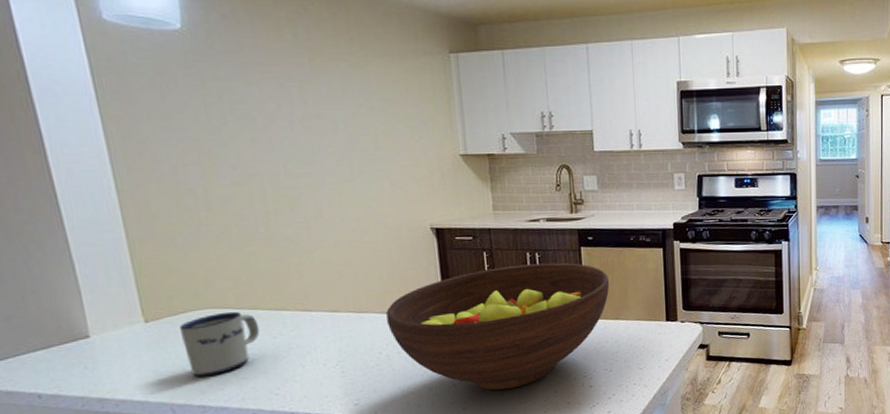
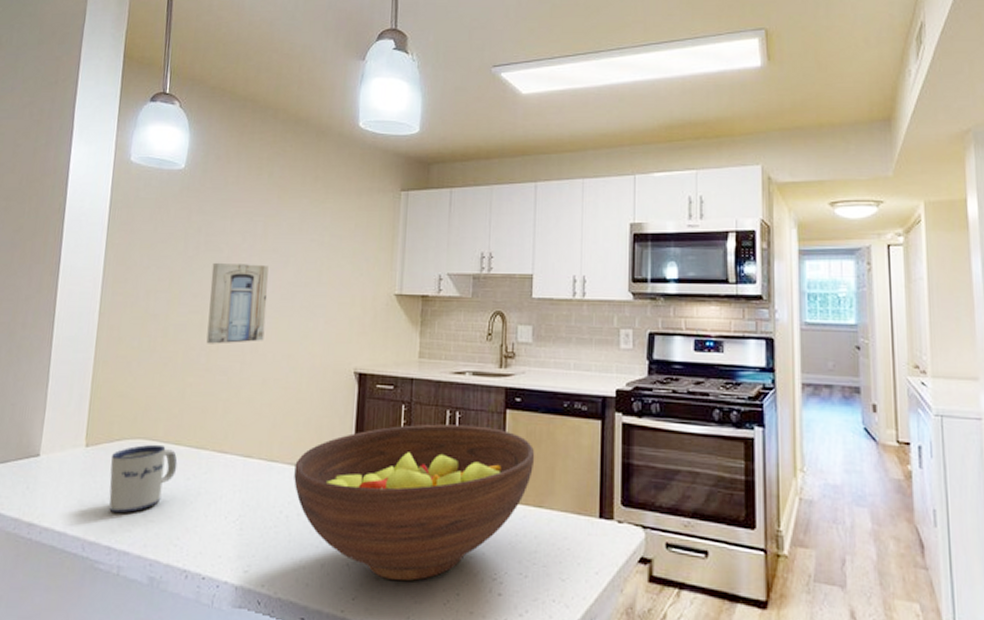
wall art: none [247,131,327,214] -> present [206,262,269,344]

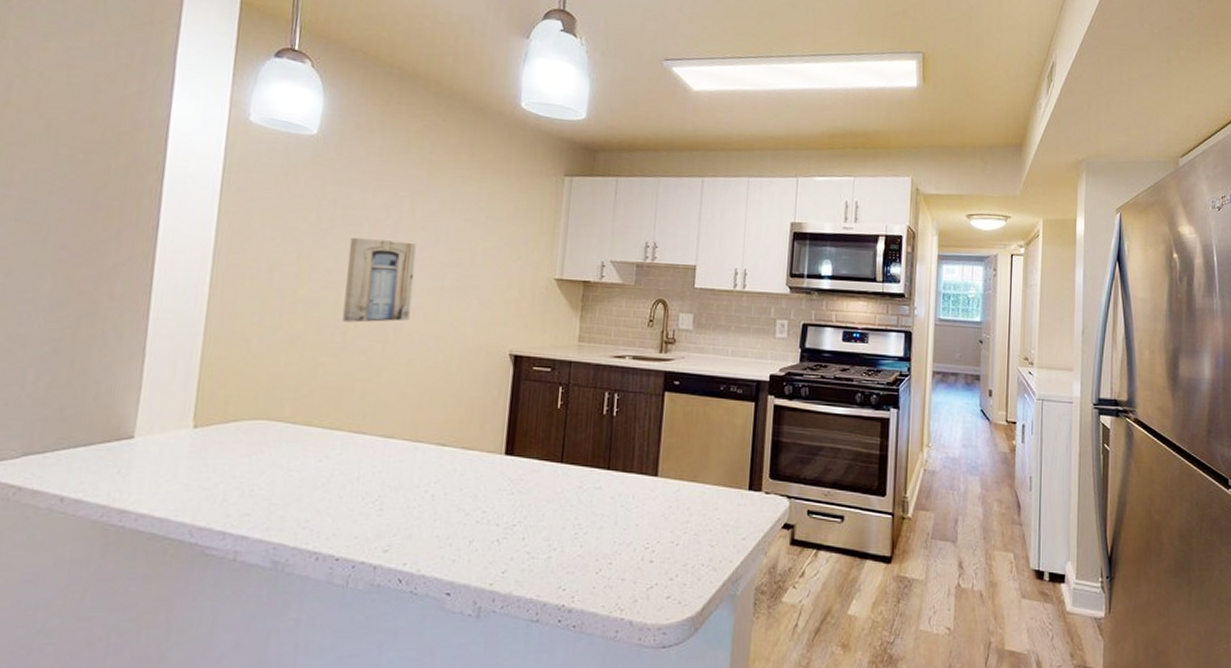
mug: present [109,444,178,514] -> none [223,425,307,498]
fruit bowl: present [294,424,535,582] -> none [441,405,691,554]

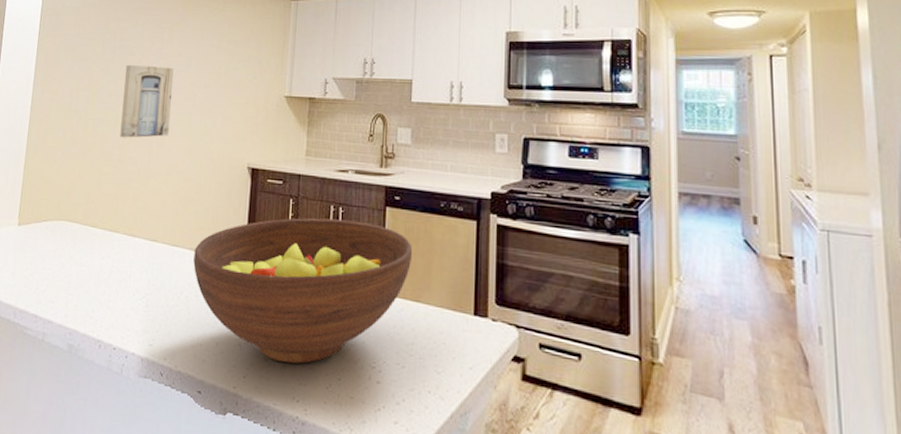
fruit bowl: none [441,405,691,554] -> present [193,217,413,364]

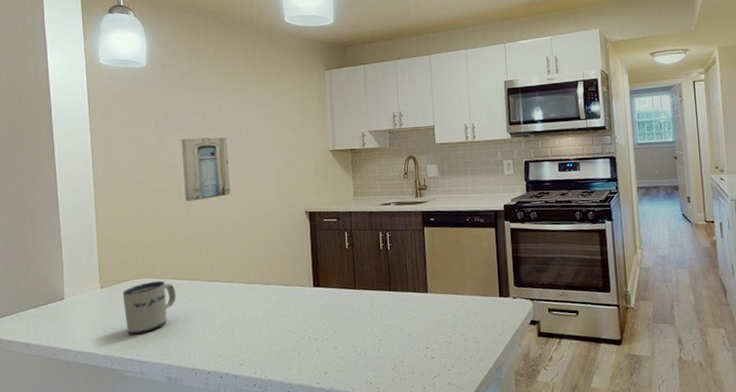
mug: none [36,225,94,287] -> present [122,280,176,335]
fruit bowl: present [193,217,413,364] -> none [268,241,449,358]

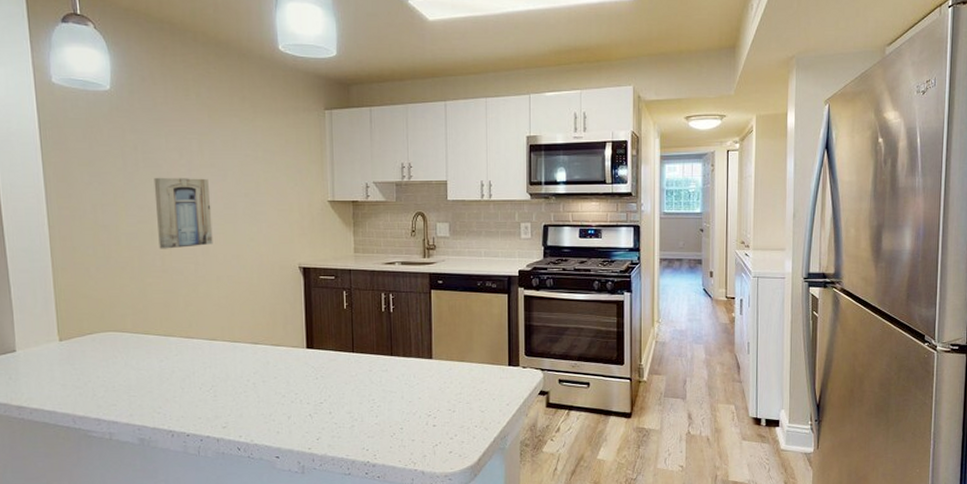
mug: present [122,280,176,335] -> none [85,335,150,393]

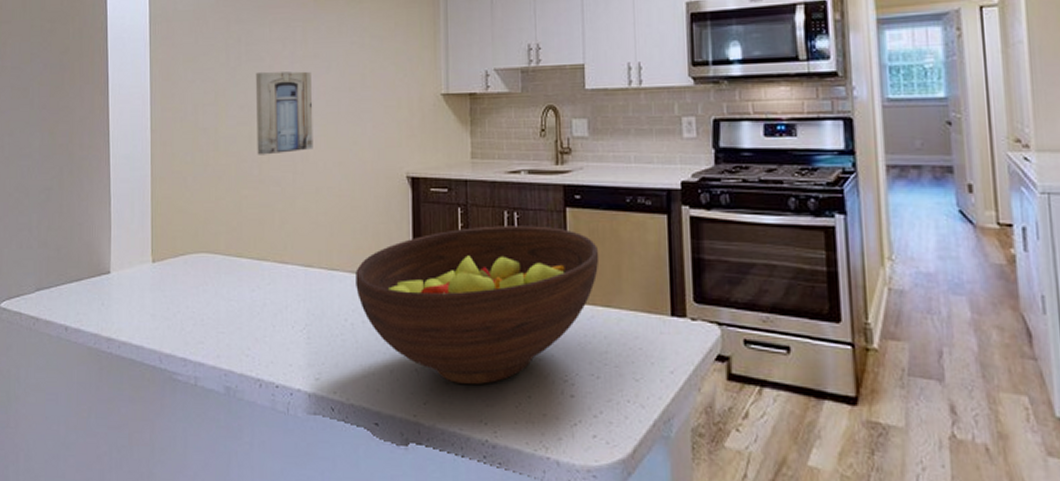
fruit bowl: none [256,304,456,424] -> present [356,226,600,385]

